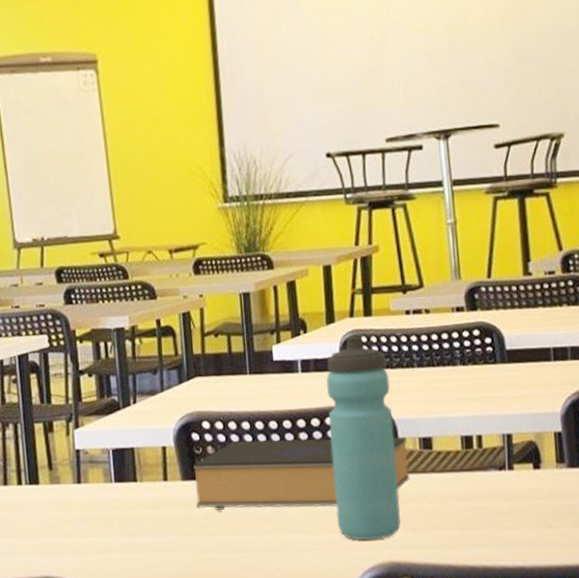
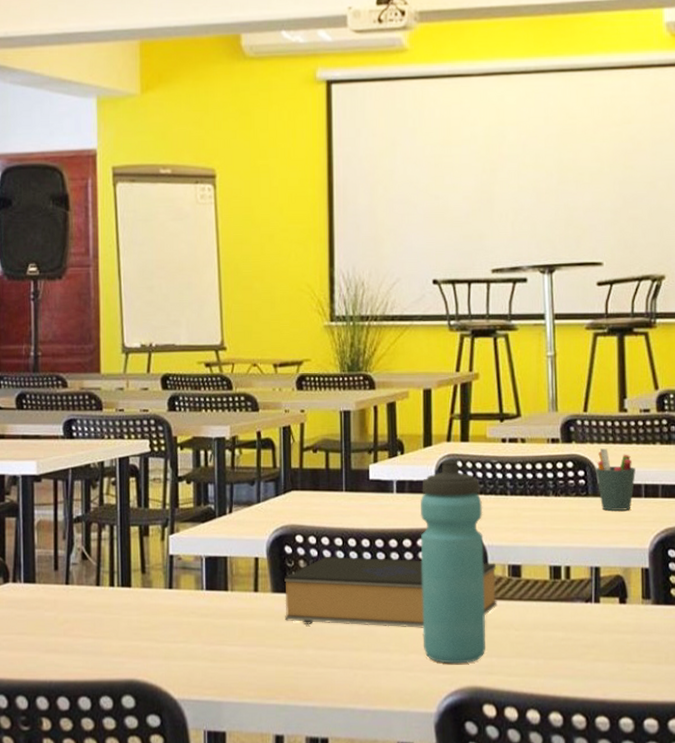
pen holder: none [502,313,544,377] -> present [595,448,636,511]

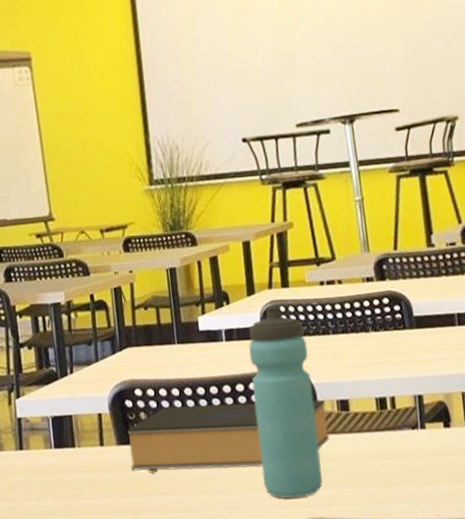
pen holder: present [595,448,636,511] -> none [409,282,448,341]

